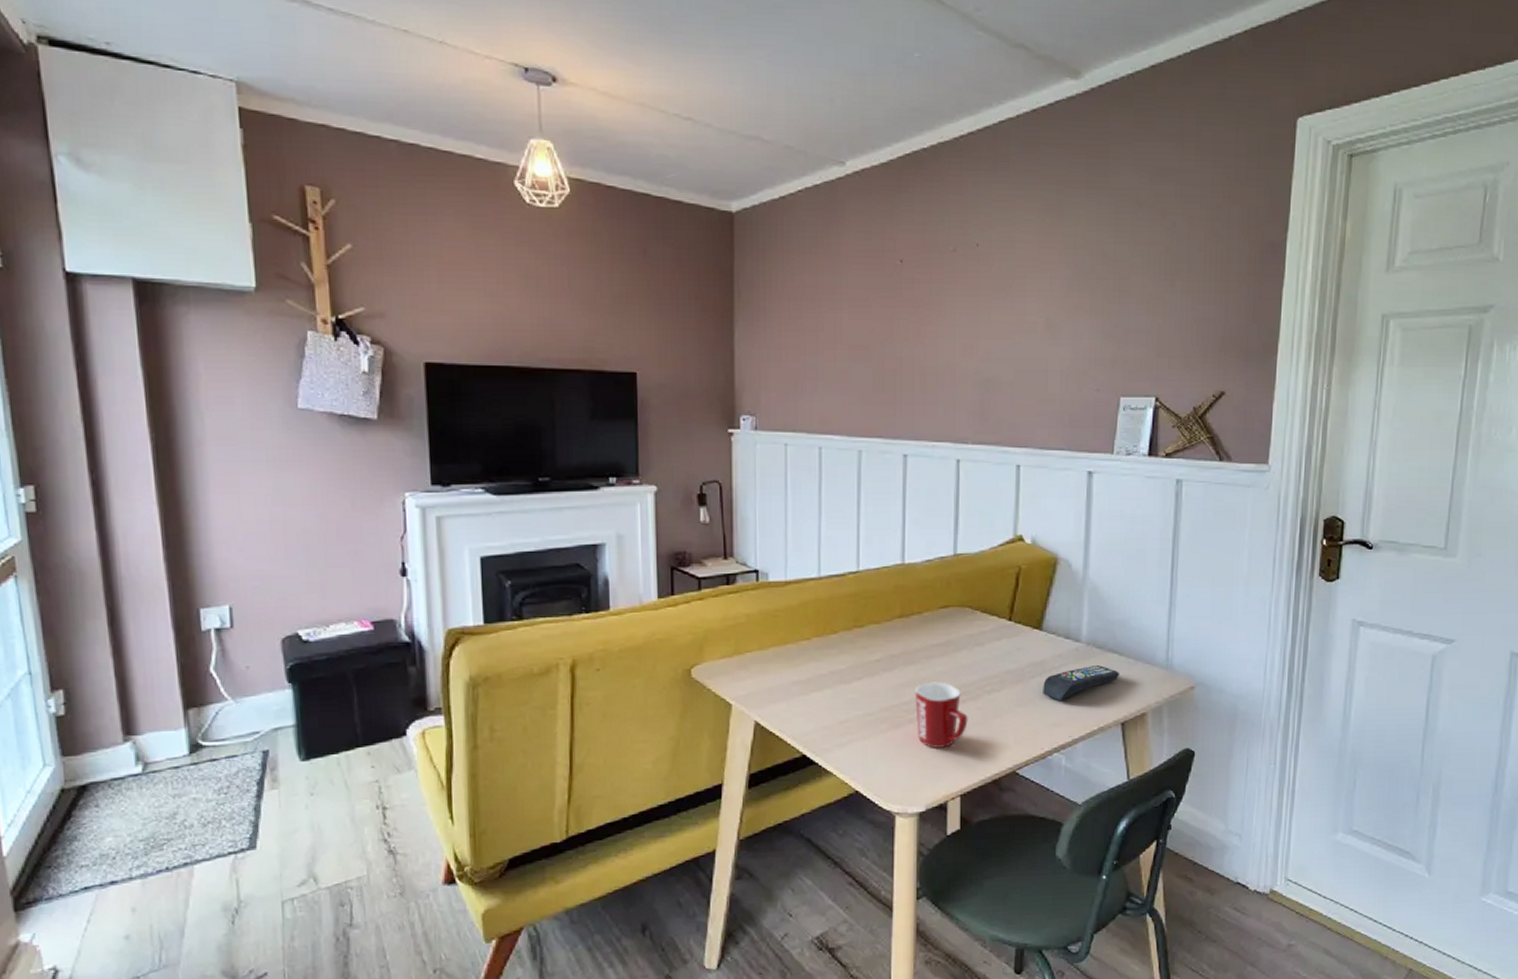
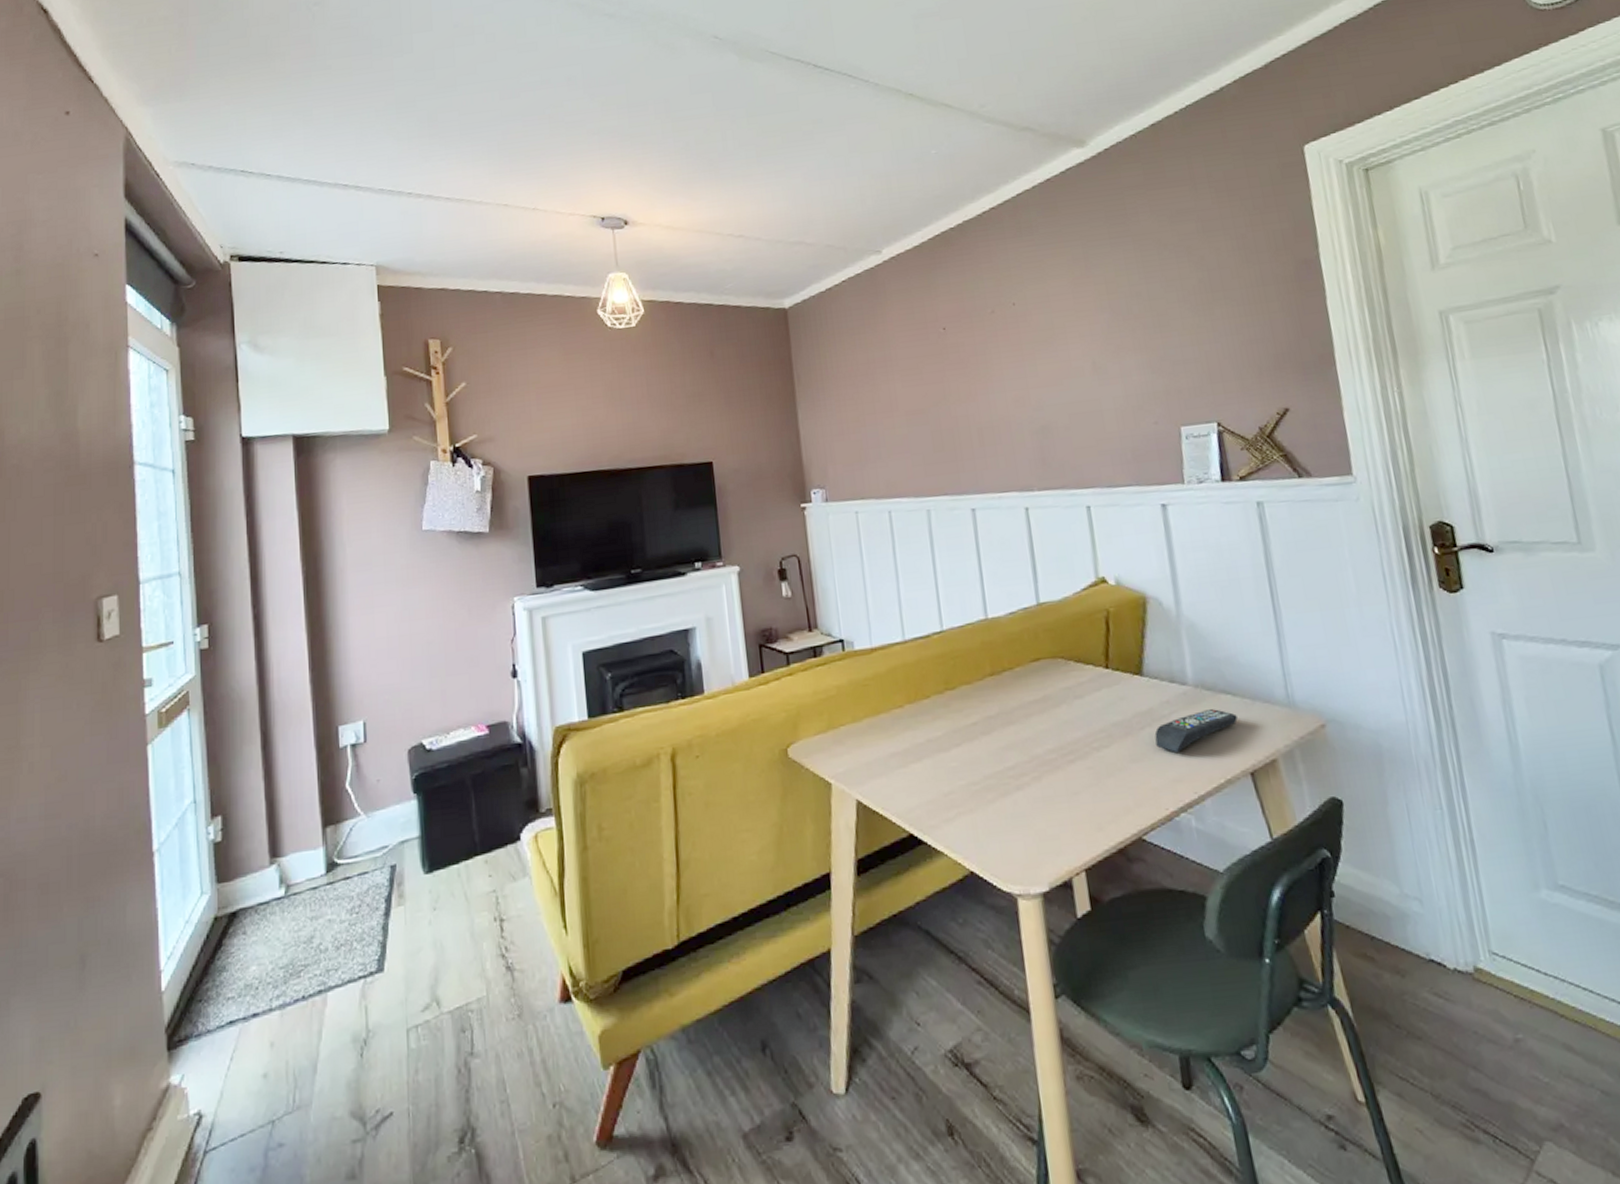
mug: present [914,682,968,748] -> none [1017,741,1081,817]

